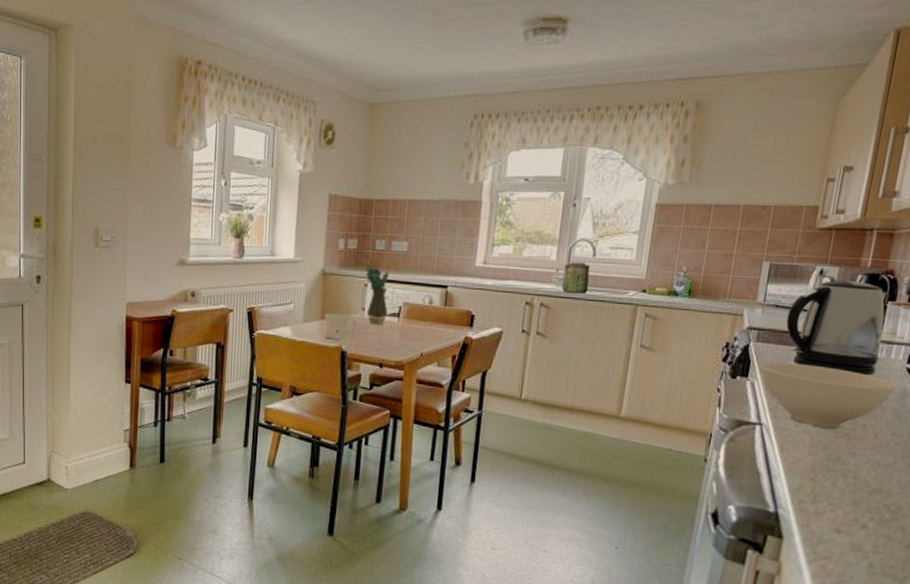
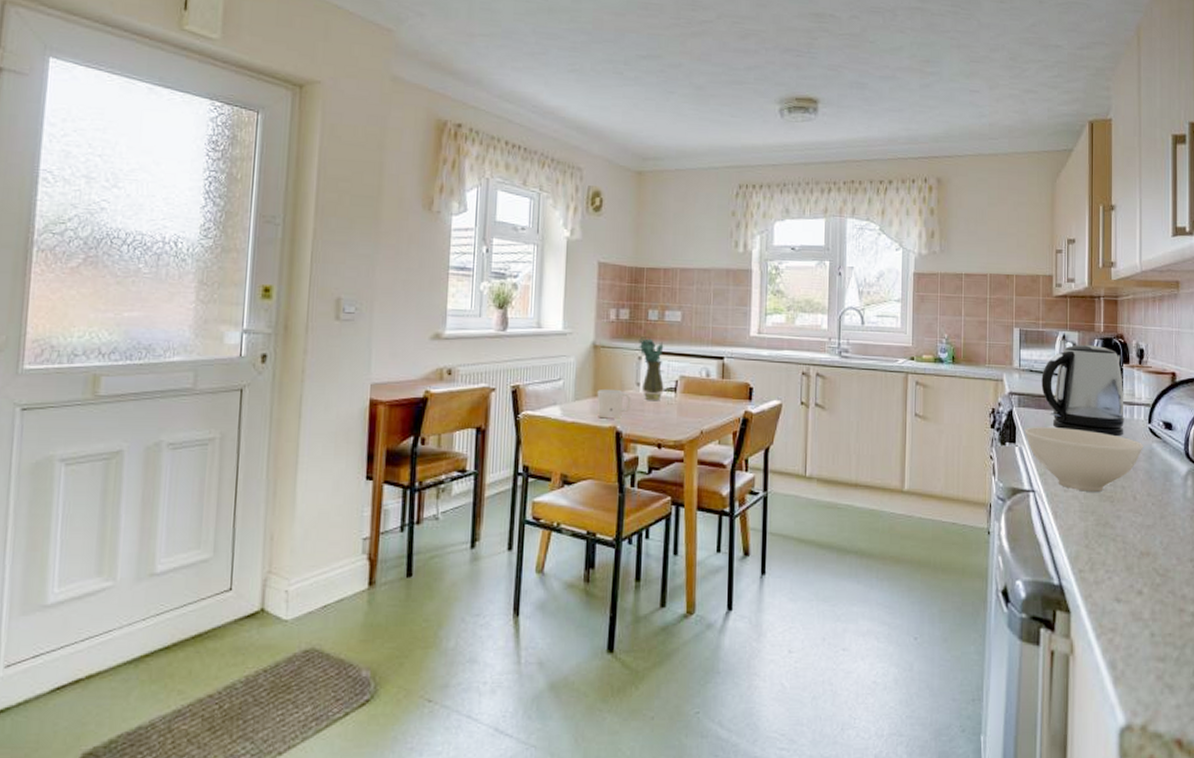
canister: present [562,262,590,294] -> none [835,330,861,363]

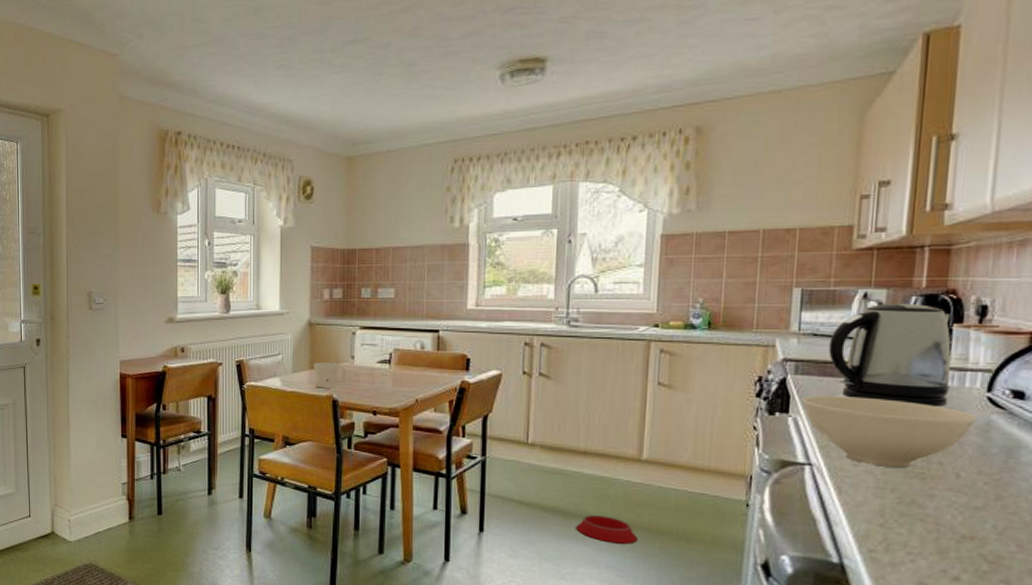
vase: present [639,335,664,401] -> none [352,312,378,373]
pet bowl: none [849,550,902,578] -> present [576,515,637,544]

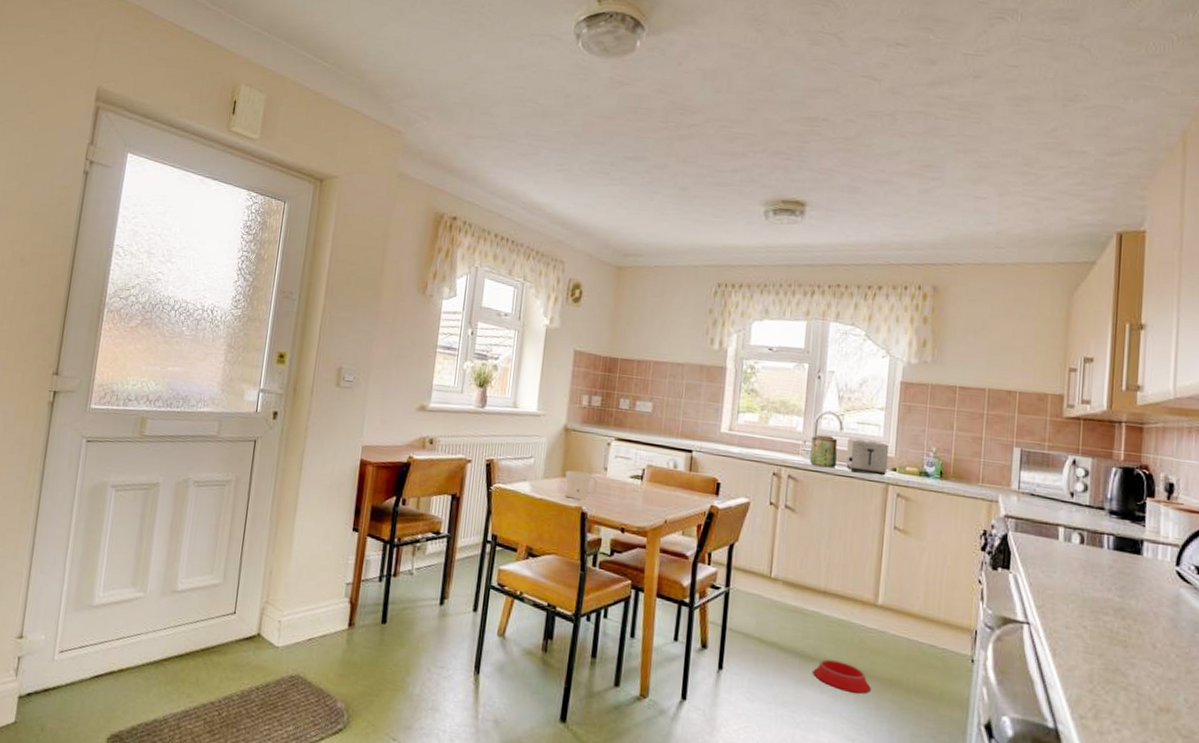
canister: none [563,299,593,332] -> present [810,434,838,469]
toaster: none [603,299,650,333] -> present [846,438,890,476]
bowl: present [802,396,977,468] -> none [1021,554,1168,634]
kettle: present [828,303,952,407] -> none [1044,471,1146,577]

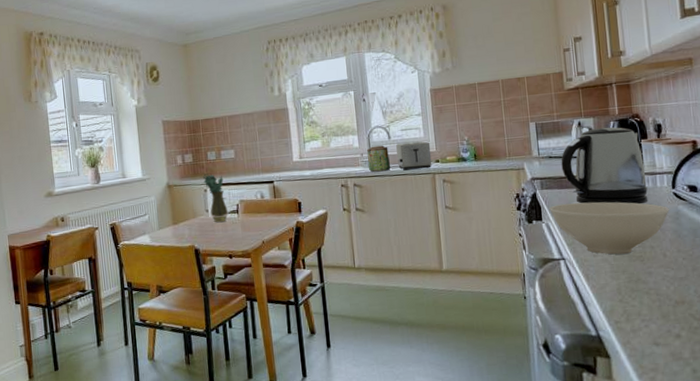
mug: present [564,470,599,500] -> none [176,217,204,241]
vase: none [608,422,633,487] -> present [203,173,228,223]
pet bowl: present [813,659,871,694] -> none [401,320,449,343]
bowl: none [1021,554,1168,634] -> present [550,201,669,255]
kettle: none [1044,471,1146,577] -> present [561,127,648,205]

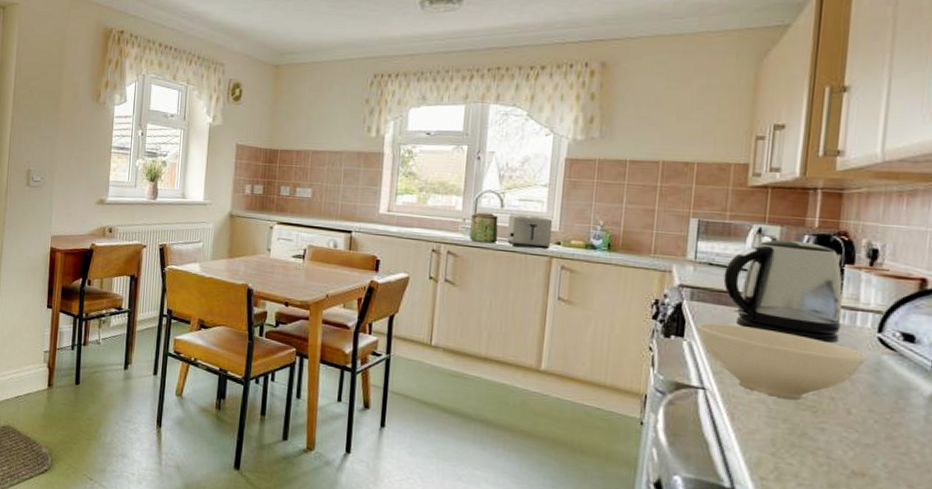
vase: present [203,173,228,223] -> none [271,208,294,266]

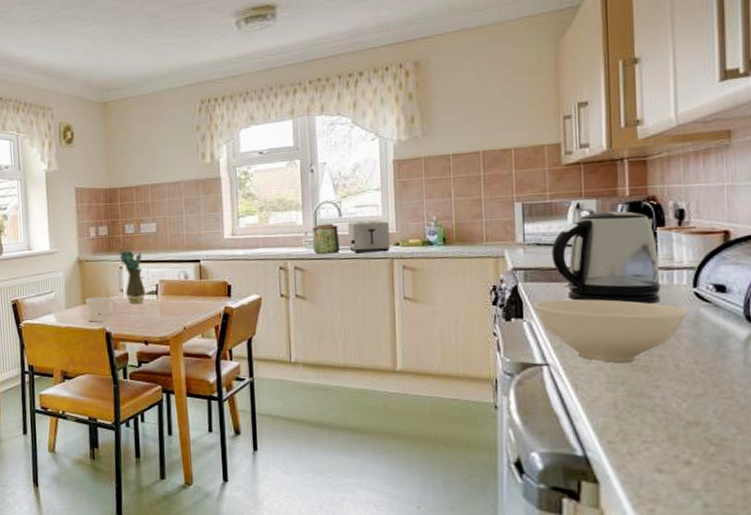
mug: none [231,252,263,278] -> present [86,296,118,322]
vase: none [271,208,294,266] -> present [118,248,146,304]

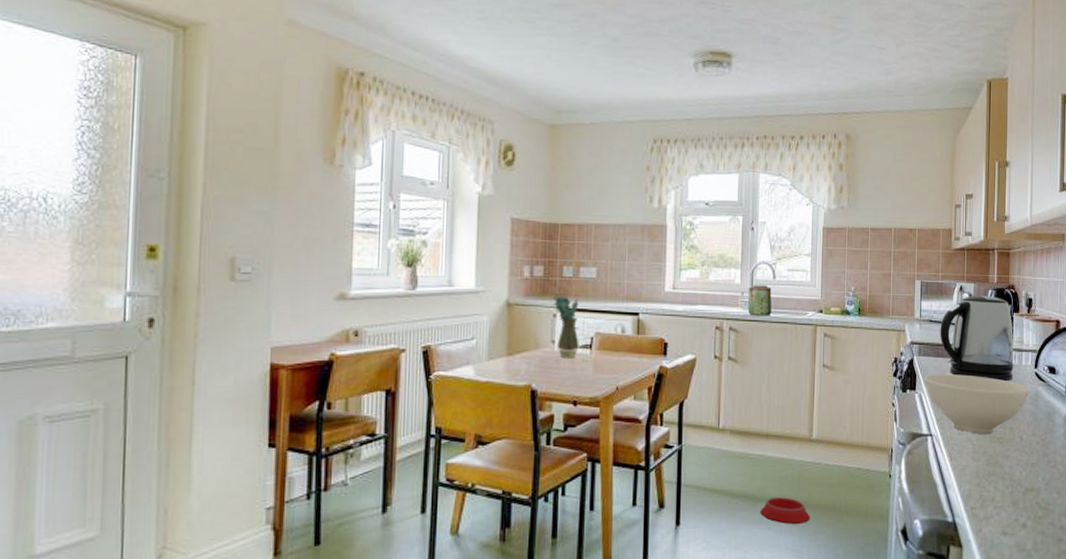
mug: present [86,296,118,322] -> none [511,347,547,377]
pet bowl: none [342,427,400,453] -> present [760,497,810,524]
toaster: present [348,220,391,254] -> none [780,286,816,318]

